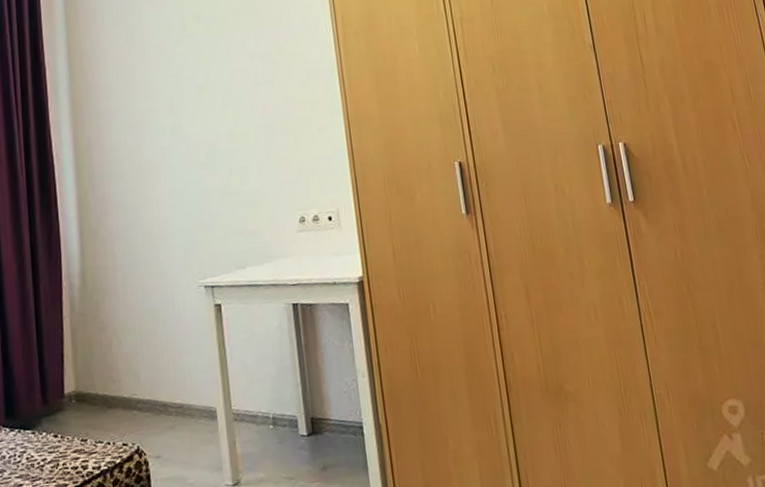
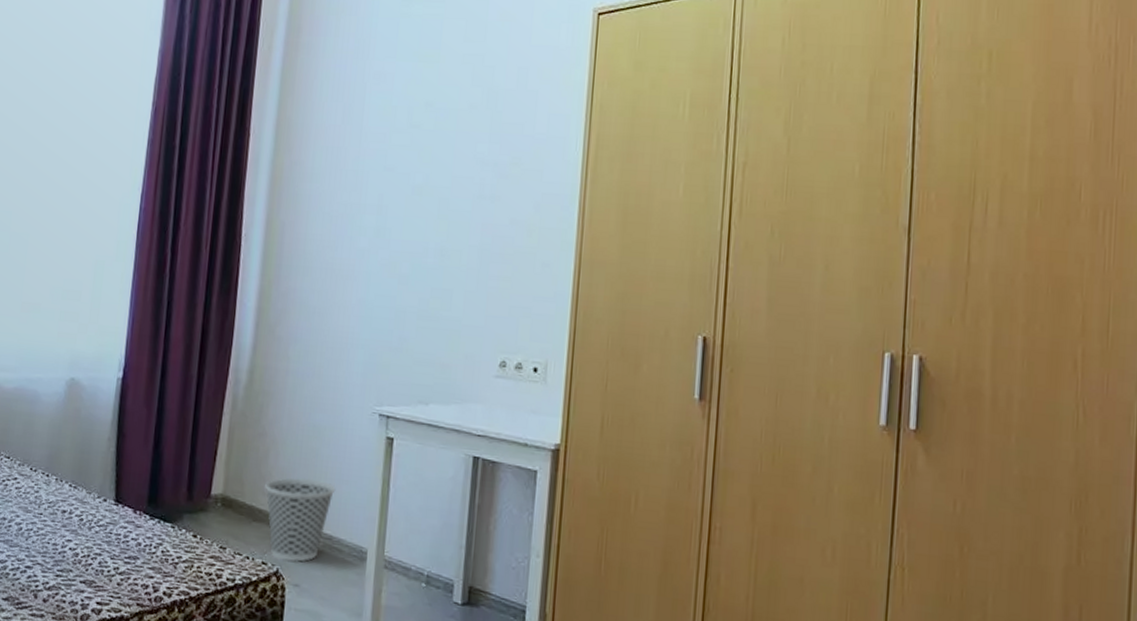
wastebasket: none [113,356,178,439] -> present [265,478,336,563]

